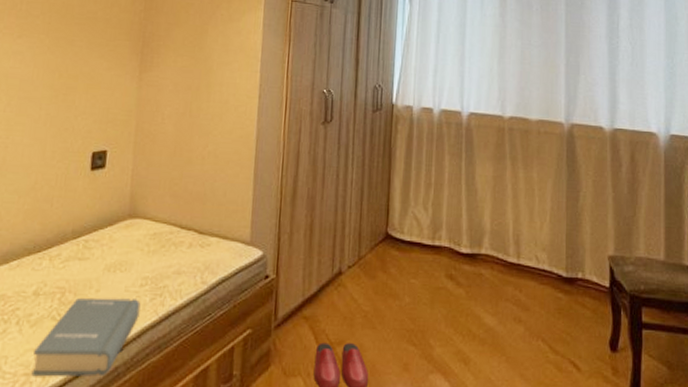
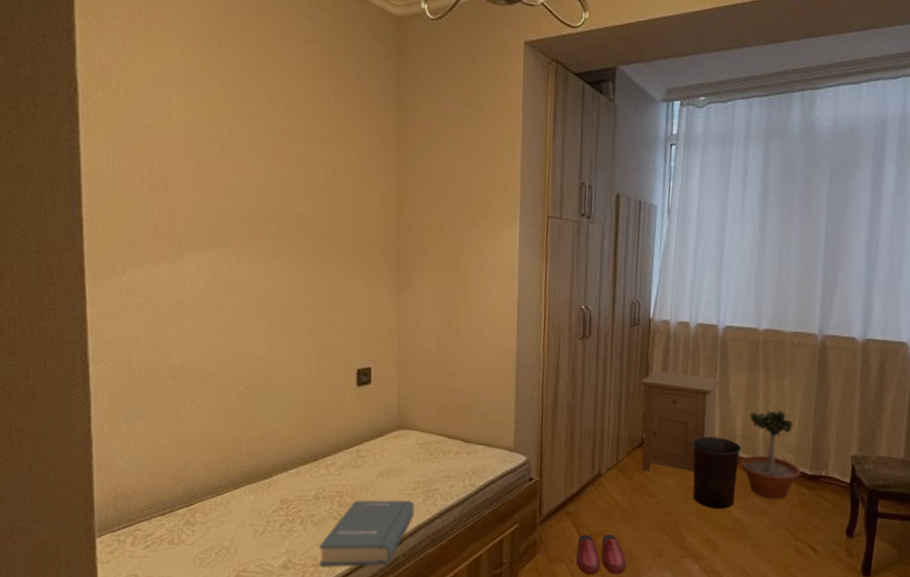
nightstand: none [383,159,467,272] -> present [640,371,721,472]
waste bin: none [438,231,491,315] -> present [691,436,742,509]
potted tree: none [489,194,556,305] -> present [739,401,801,500]

